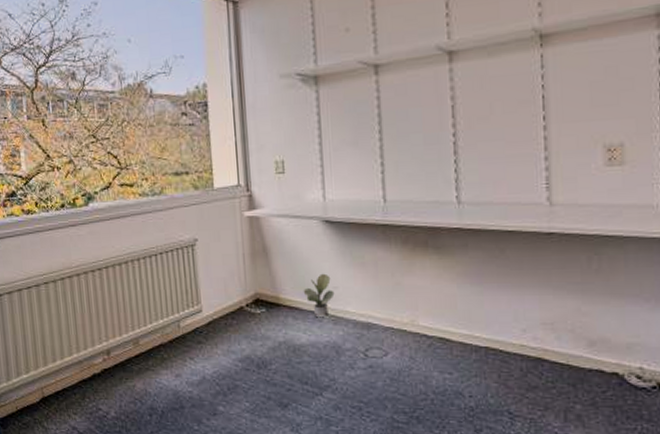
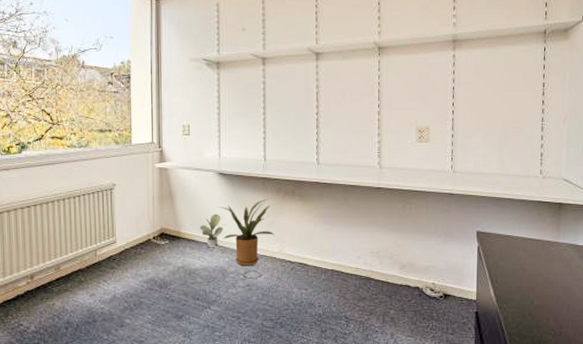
house plant: none [324,253,404,342] -> present [216,199,275,266]

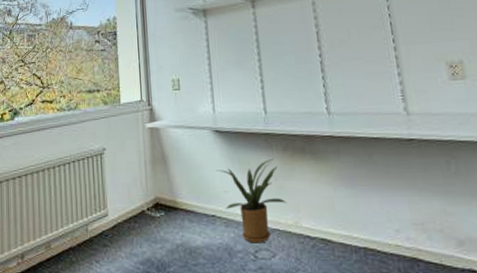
potted plant: present [199,214,224,247] -> none [197,178,226,219]

